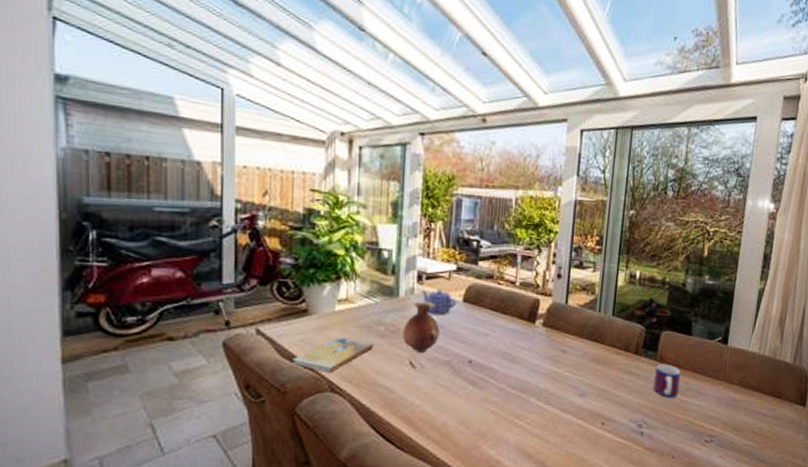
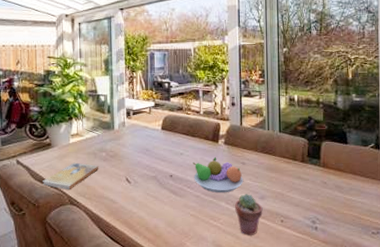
vase: present [403,301,440,353] -> none [119,131,146,171]
teapot: present [422,289,456,315] -> none [130,121,156,141]
fruit bowl: none [499,341,561,387] -> present [192,157,243,193]
potted succulent: none [547,389,582,439] -> present [235,194,263,235]
mug: present [654,363,682,398] -> none [321,169,344,197]

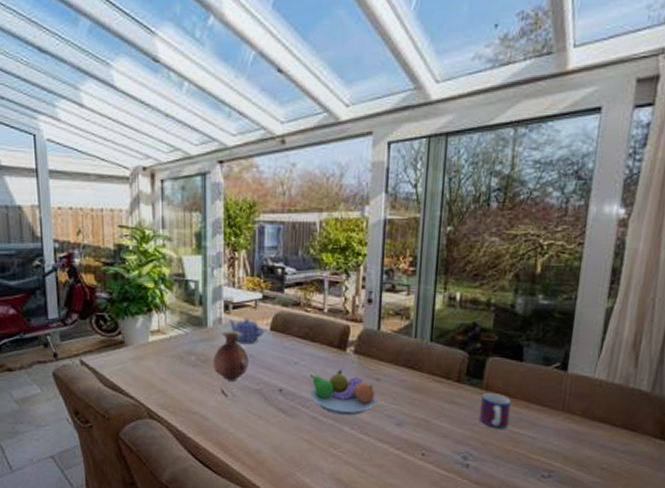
book: present [43,162,99,190] -> none [114,367,187,401]
vase: none [119,131,146,171] -> present [213,330,249,381]
teapot: none [130,121,156,141] -> present [229,318,263,343]
potted succulent: present [235,194,263,235] -> none [362,418,399,470]
mug: none [321,169,344,197] -> present [480,392,512,429]

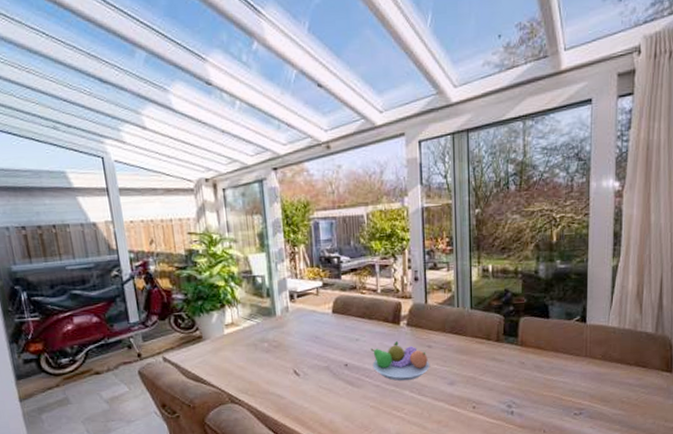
vase: present [213,330,249,381] -> none [284,316,316,362]
teapot: present [229,318,263,343] -> none [295,304,327,327]
mug: present [480,392,512,429] -> none [518,347,544,378]

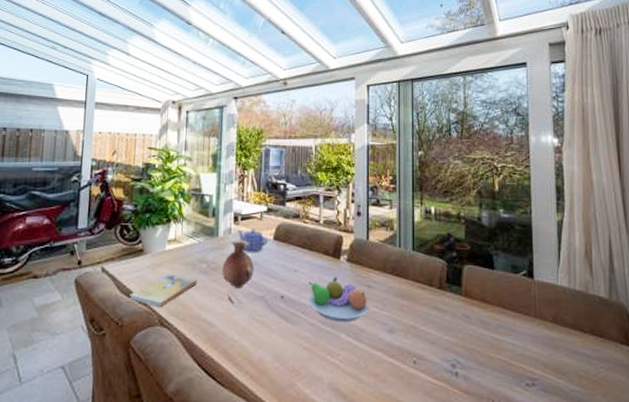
book: none [196,356,262,388] -> present [129,274,198,308]
vase: none [284,316,316,362] -> present [222,240,254,288]
teapot: none [295,304,327,327] -> present [238,229,268,252]

